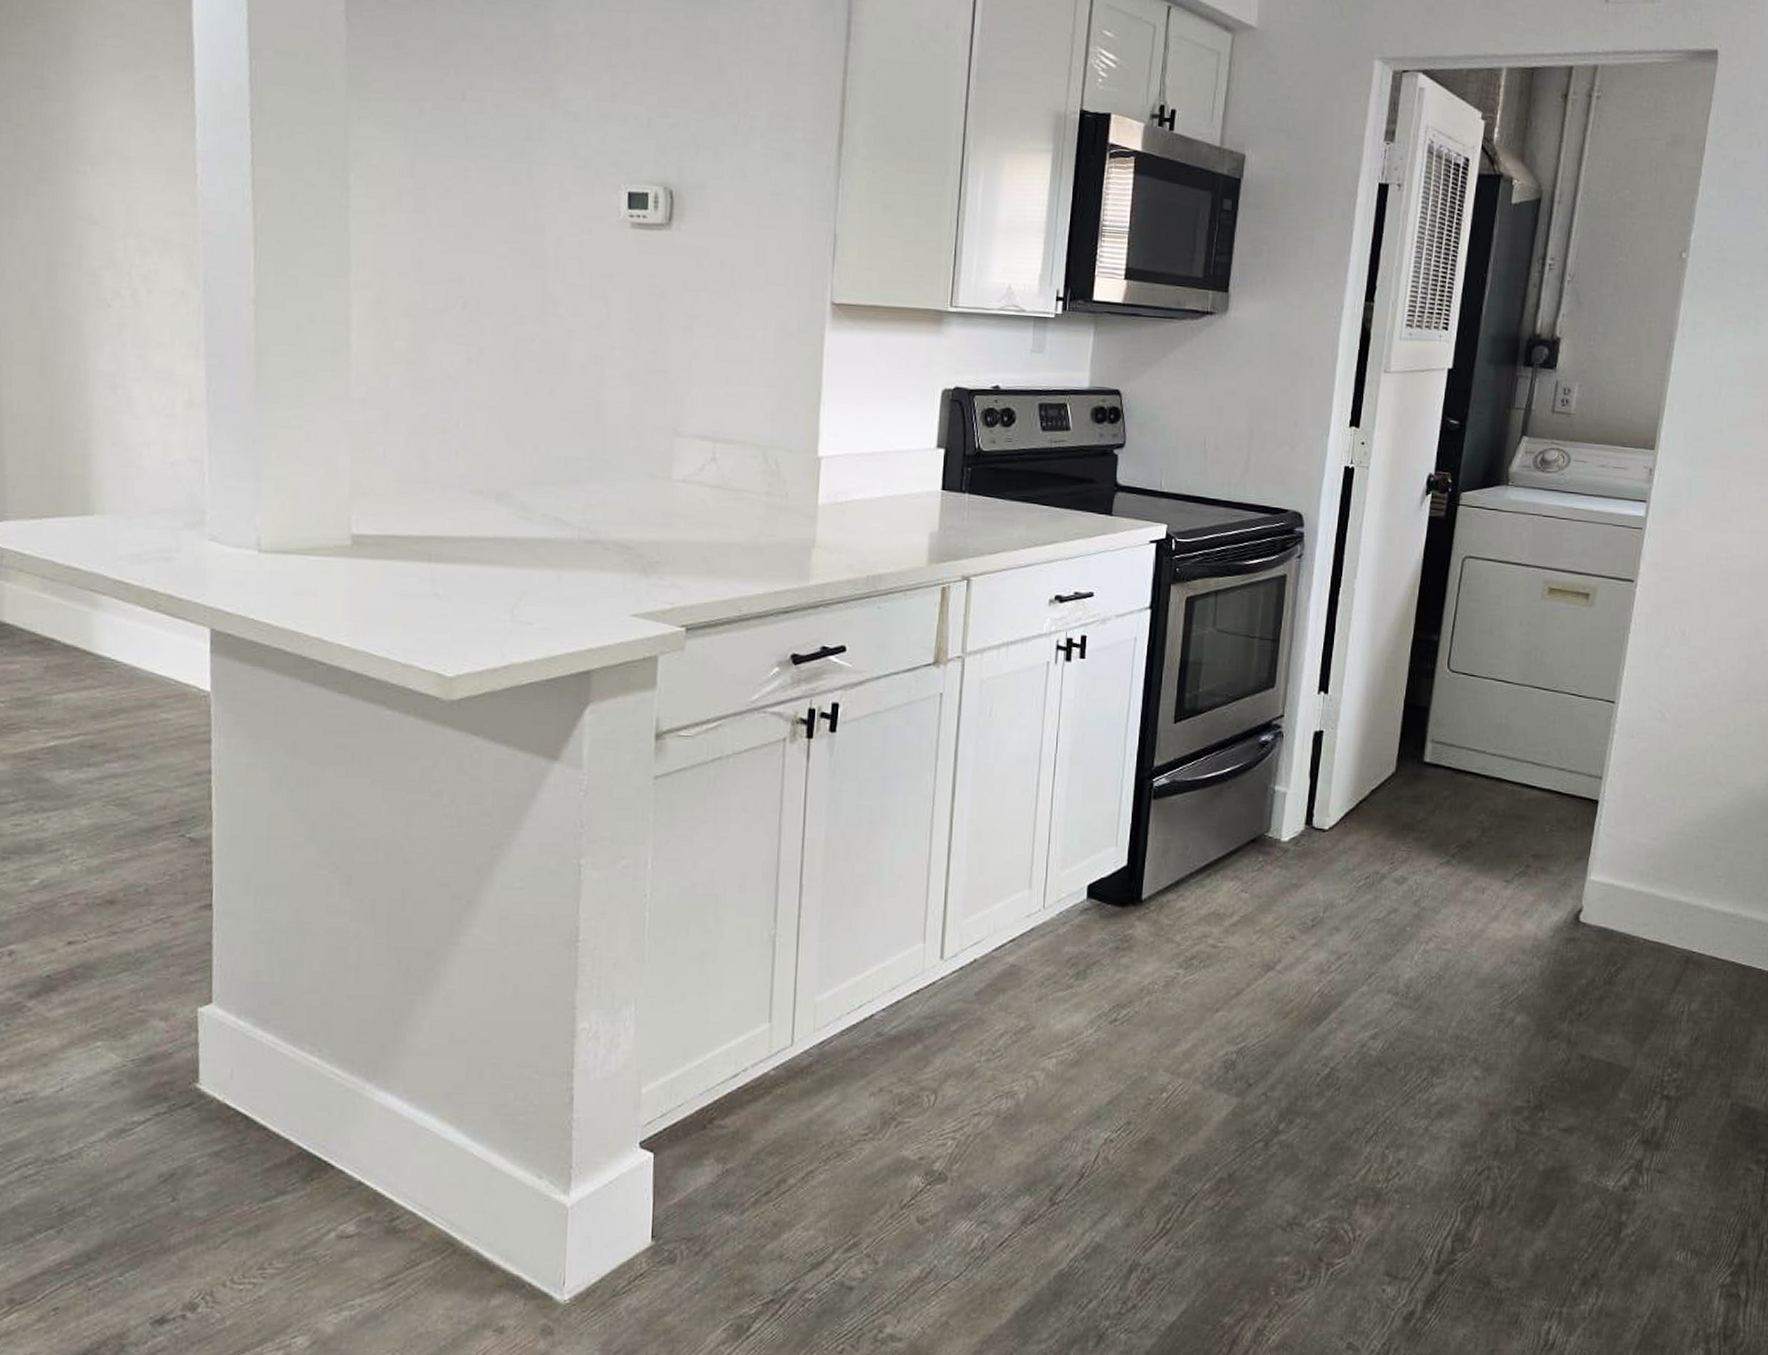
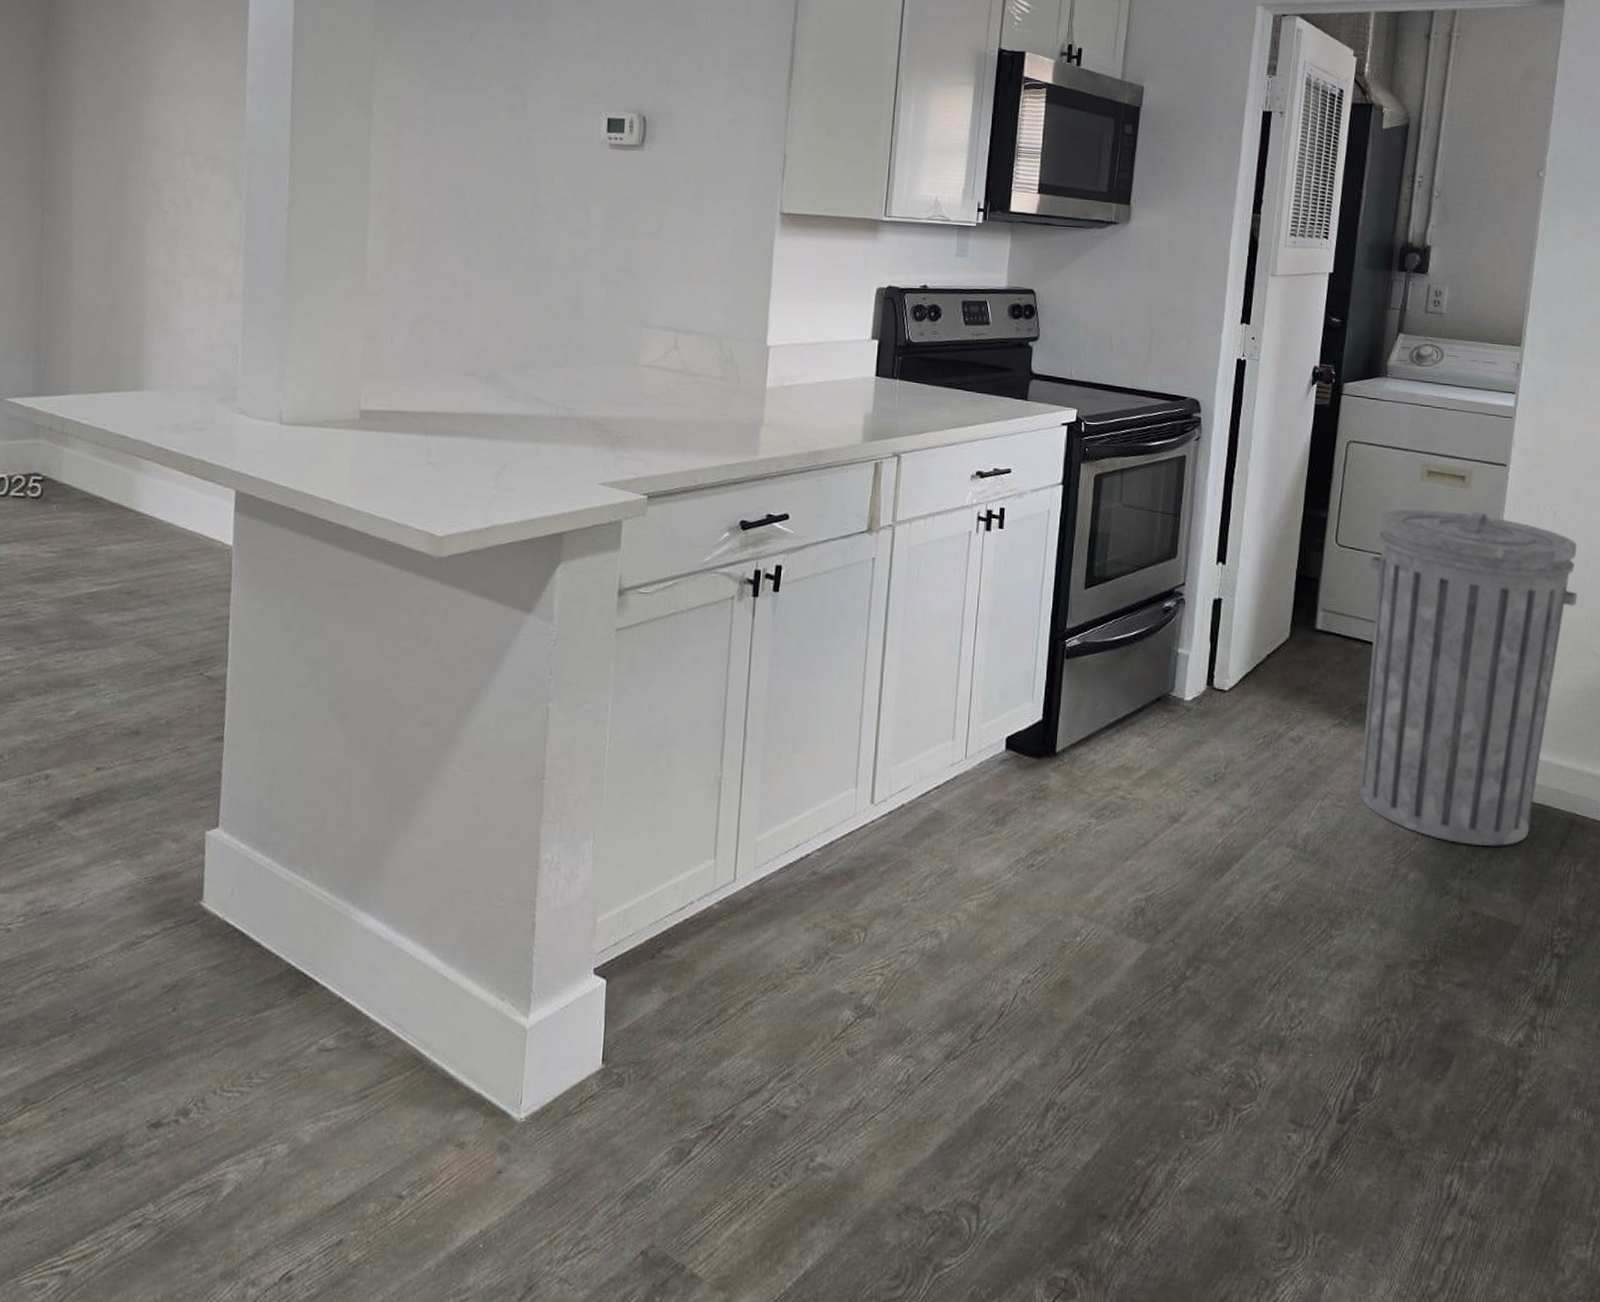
trash can: none [1466,630,1706,988] -> present [1360,509,1577,847]

